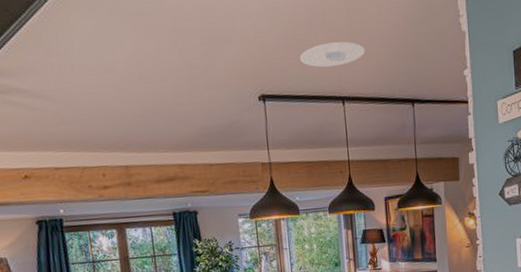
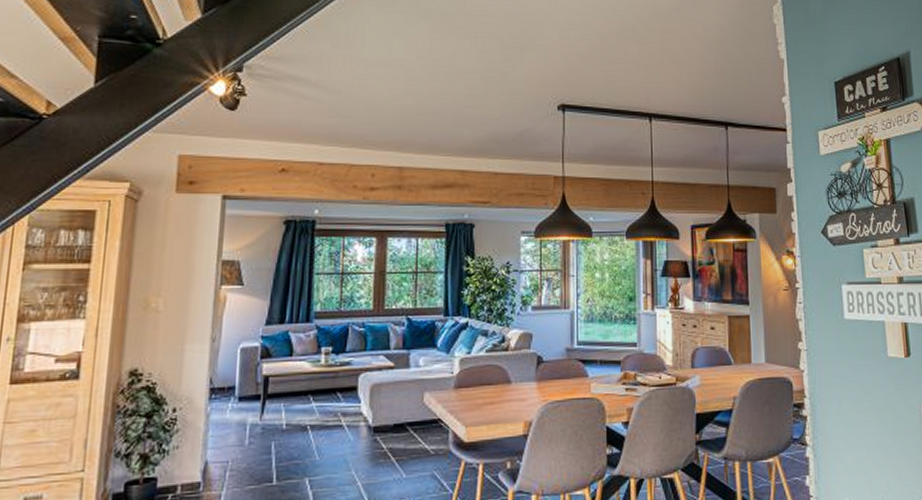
recessed light: present [299,41,365,68] -> none [606,58,677,83]

